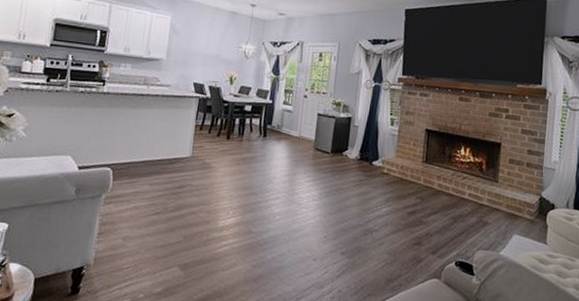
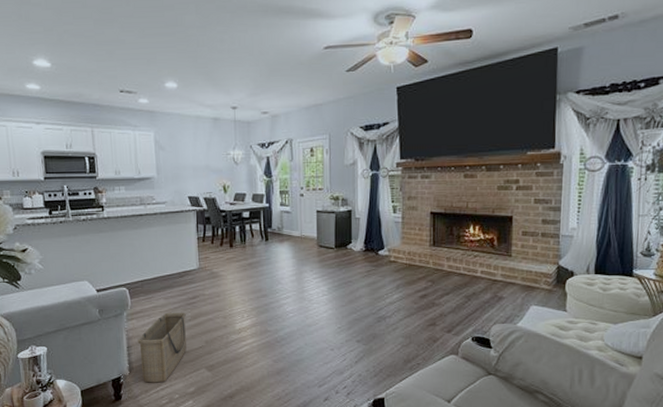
basket: none [107,200,169,278] -> present [138,312,187,383]

